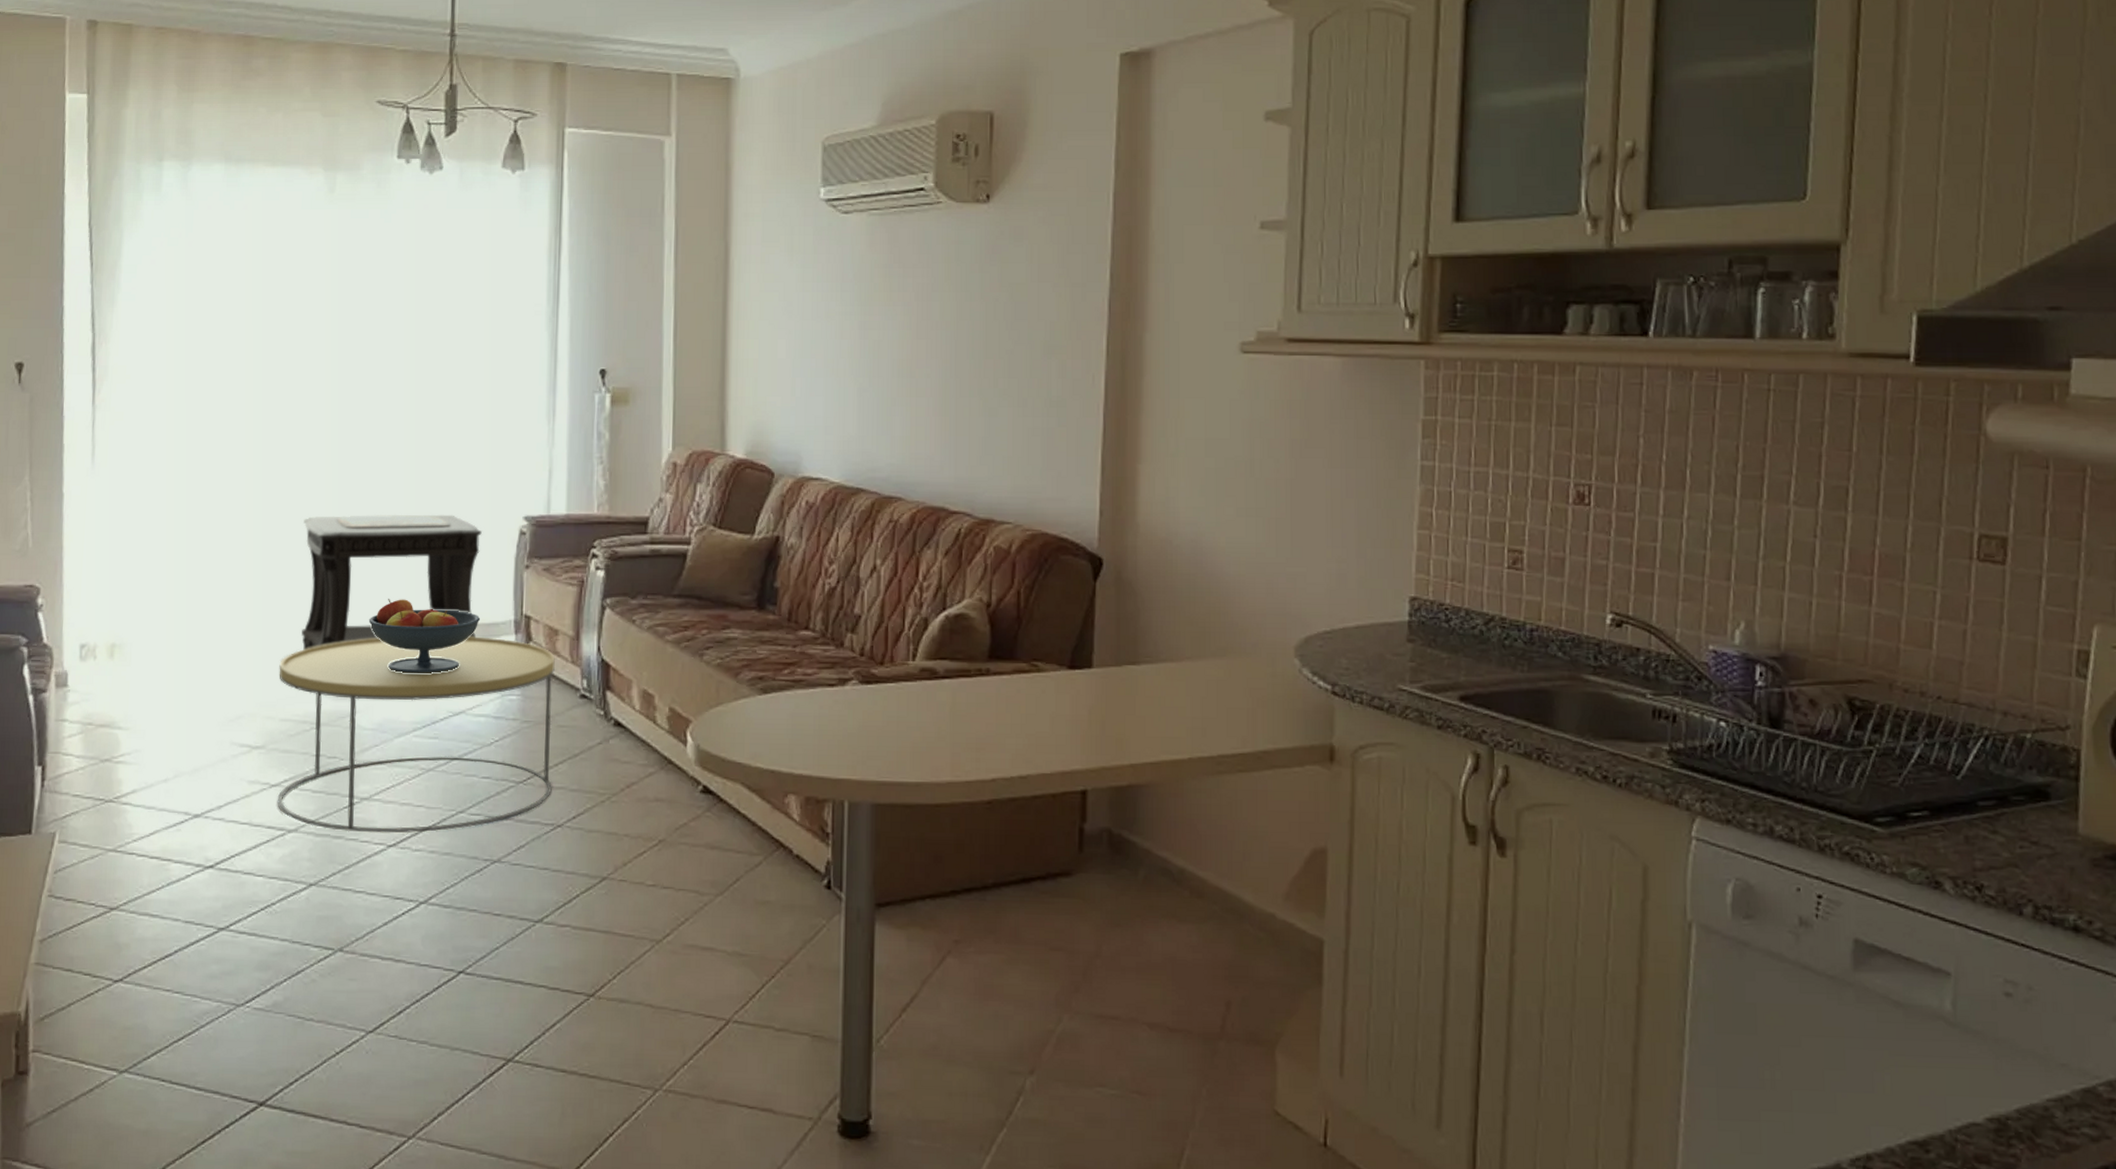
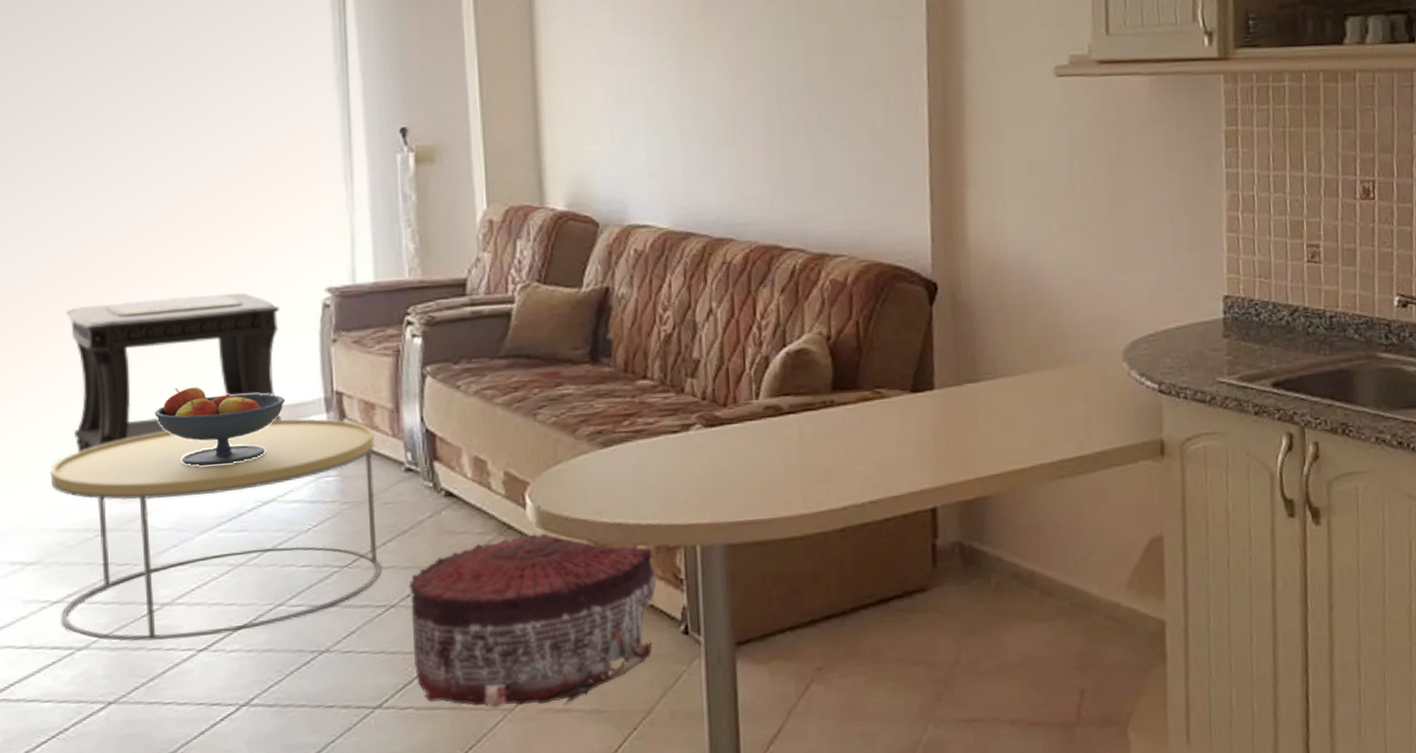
pouf: none [574,768,805,943] -> present [409,532,658,708]

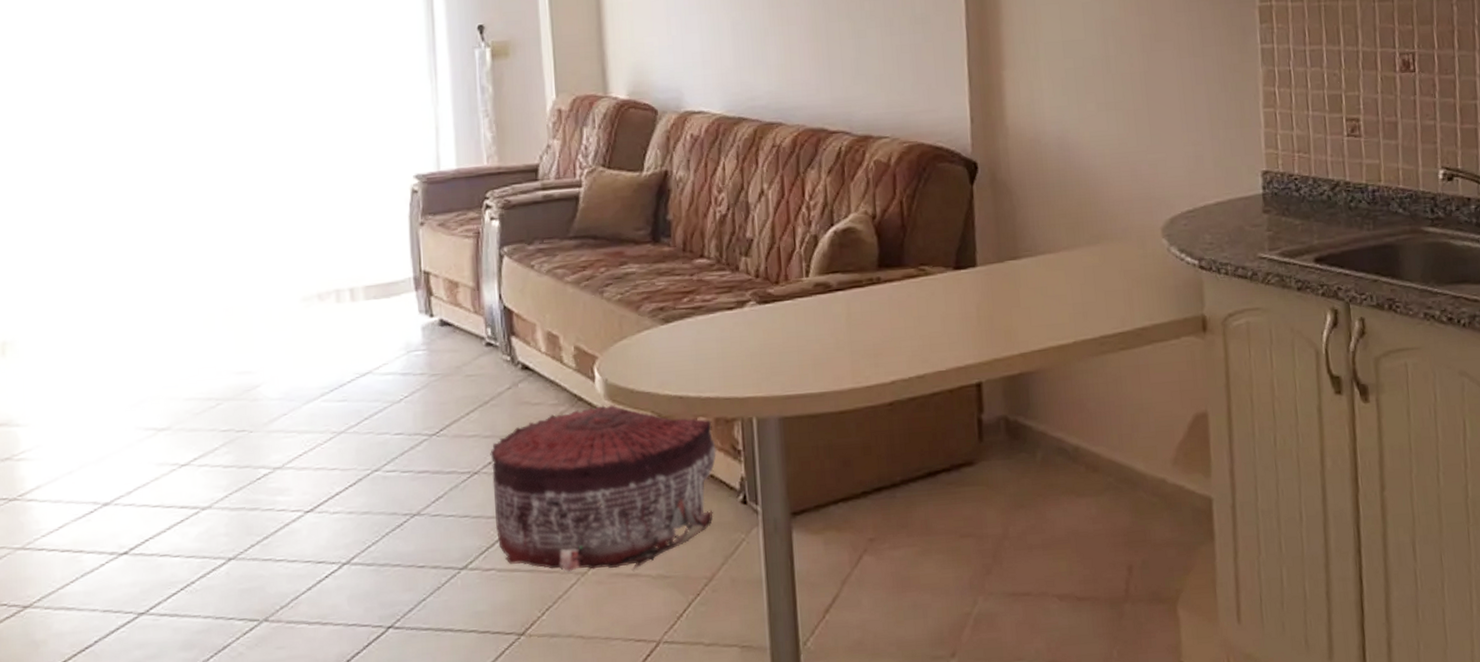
coffee table: present [50,418,381,642] -> none [178,296,465,503]
side table: present [66,292,281,453] -> none [191,180,376,328]
fruit bowl: present [154,387,286,466] -> none [266,267,380,340]

